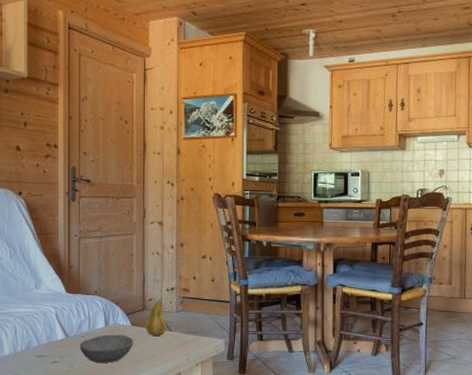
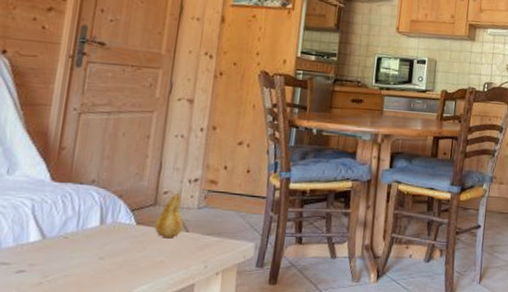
bowl: present [79,334,134,363] -> none [59,235,137,272]

